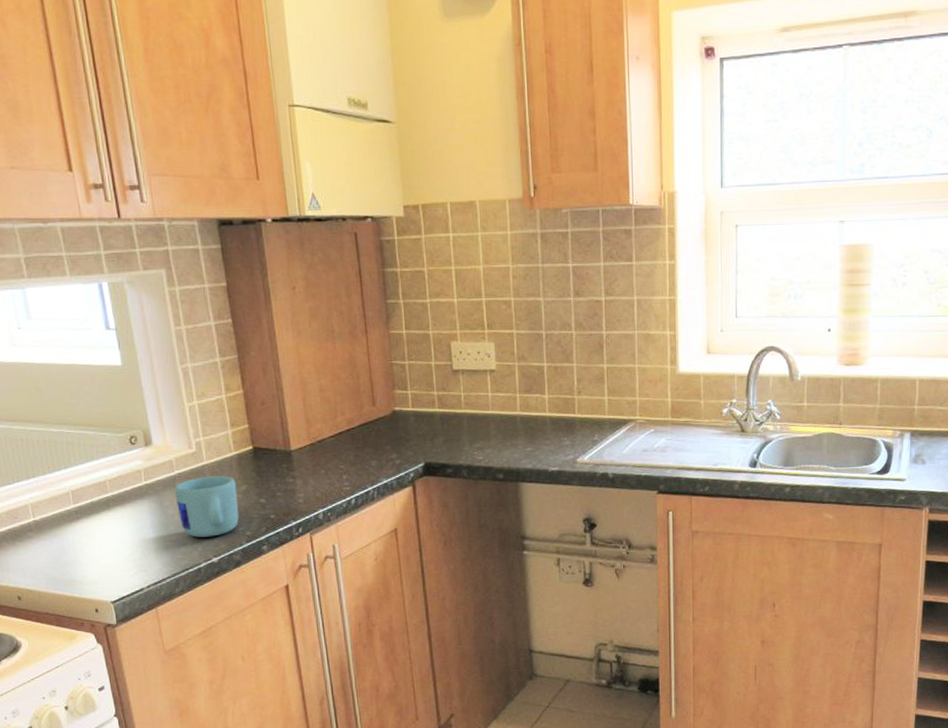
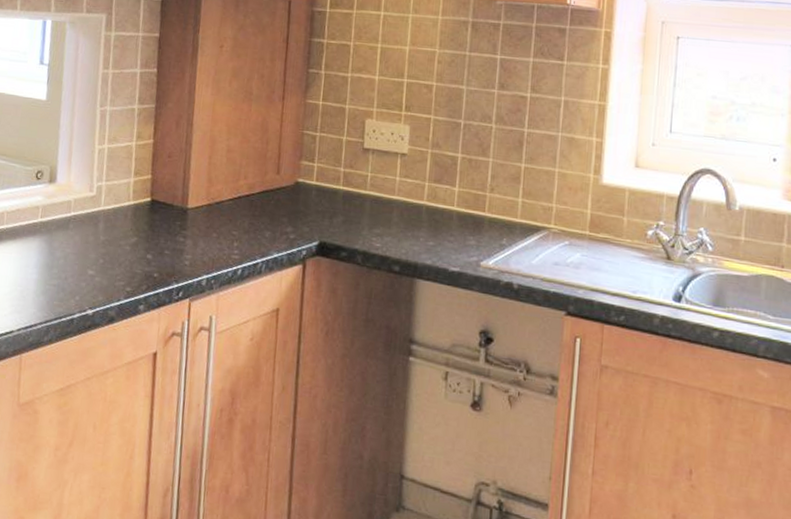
mug: present [174,476,239,538] -> none [65,222,127,287]

